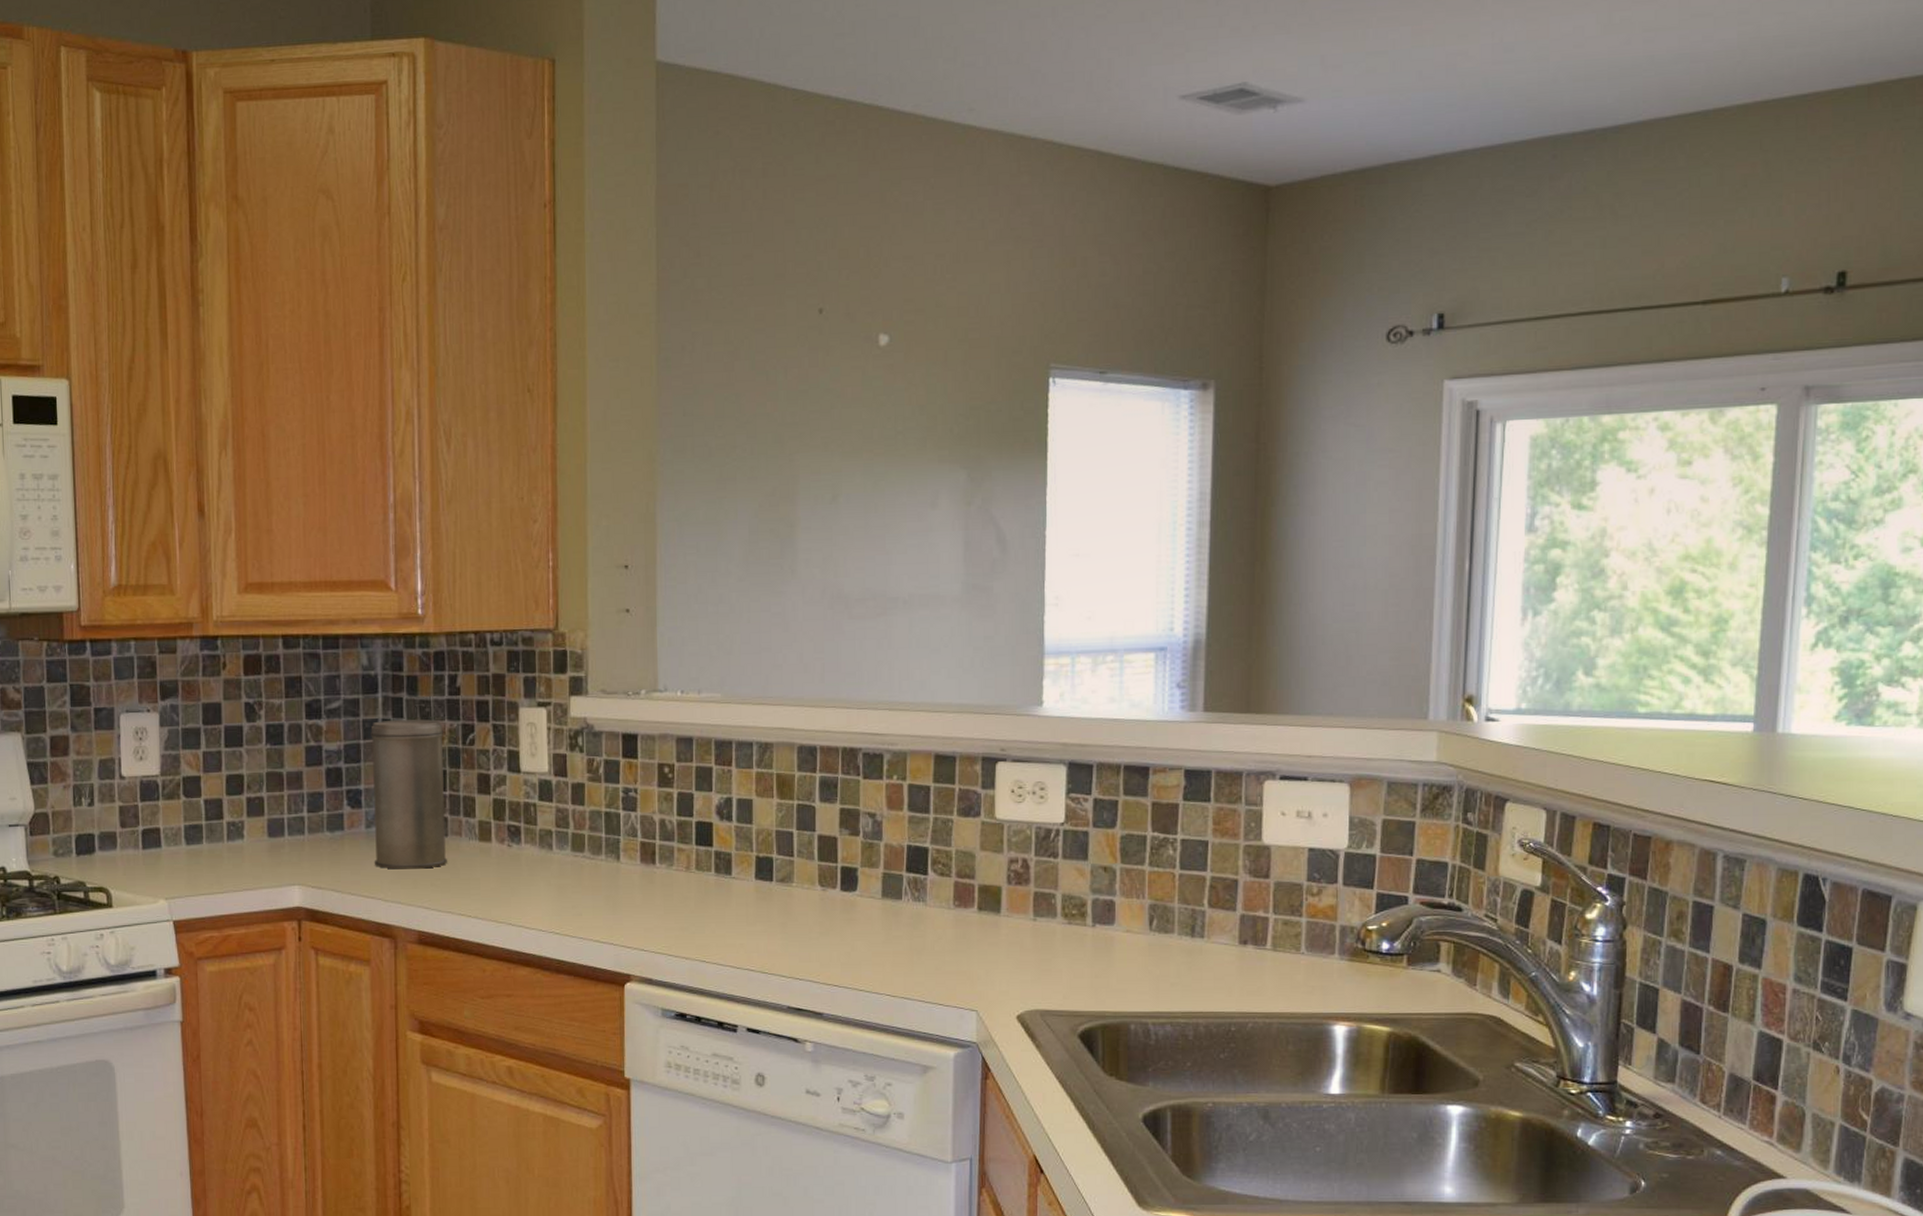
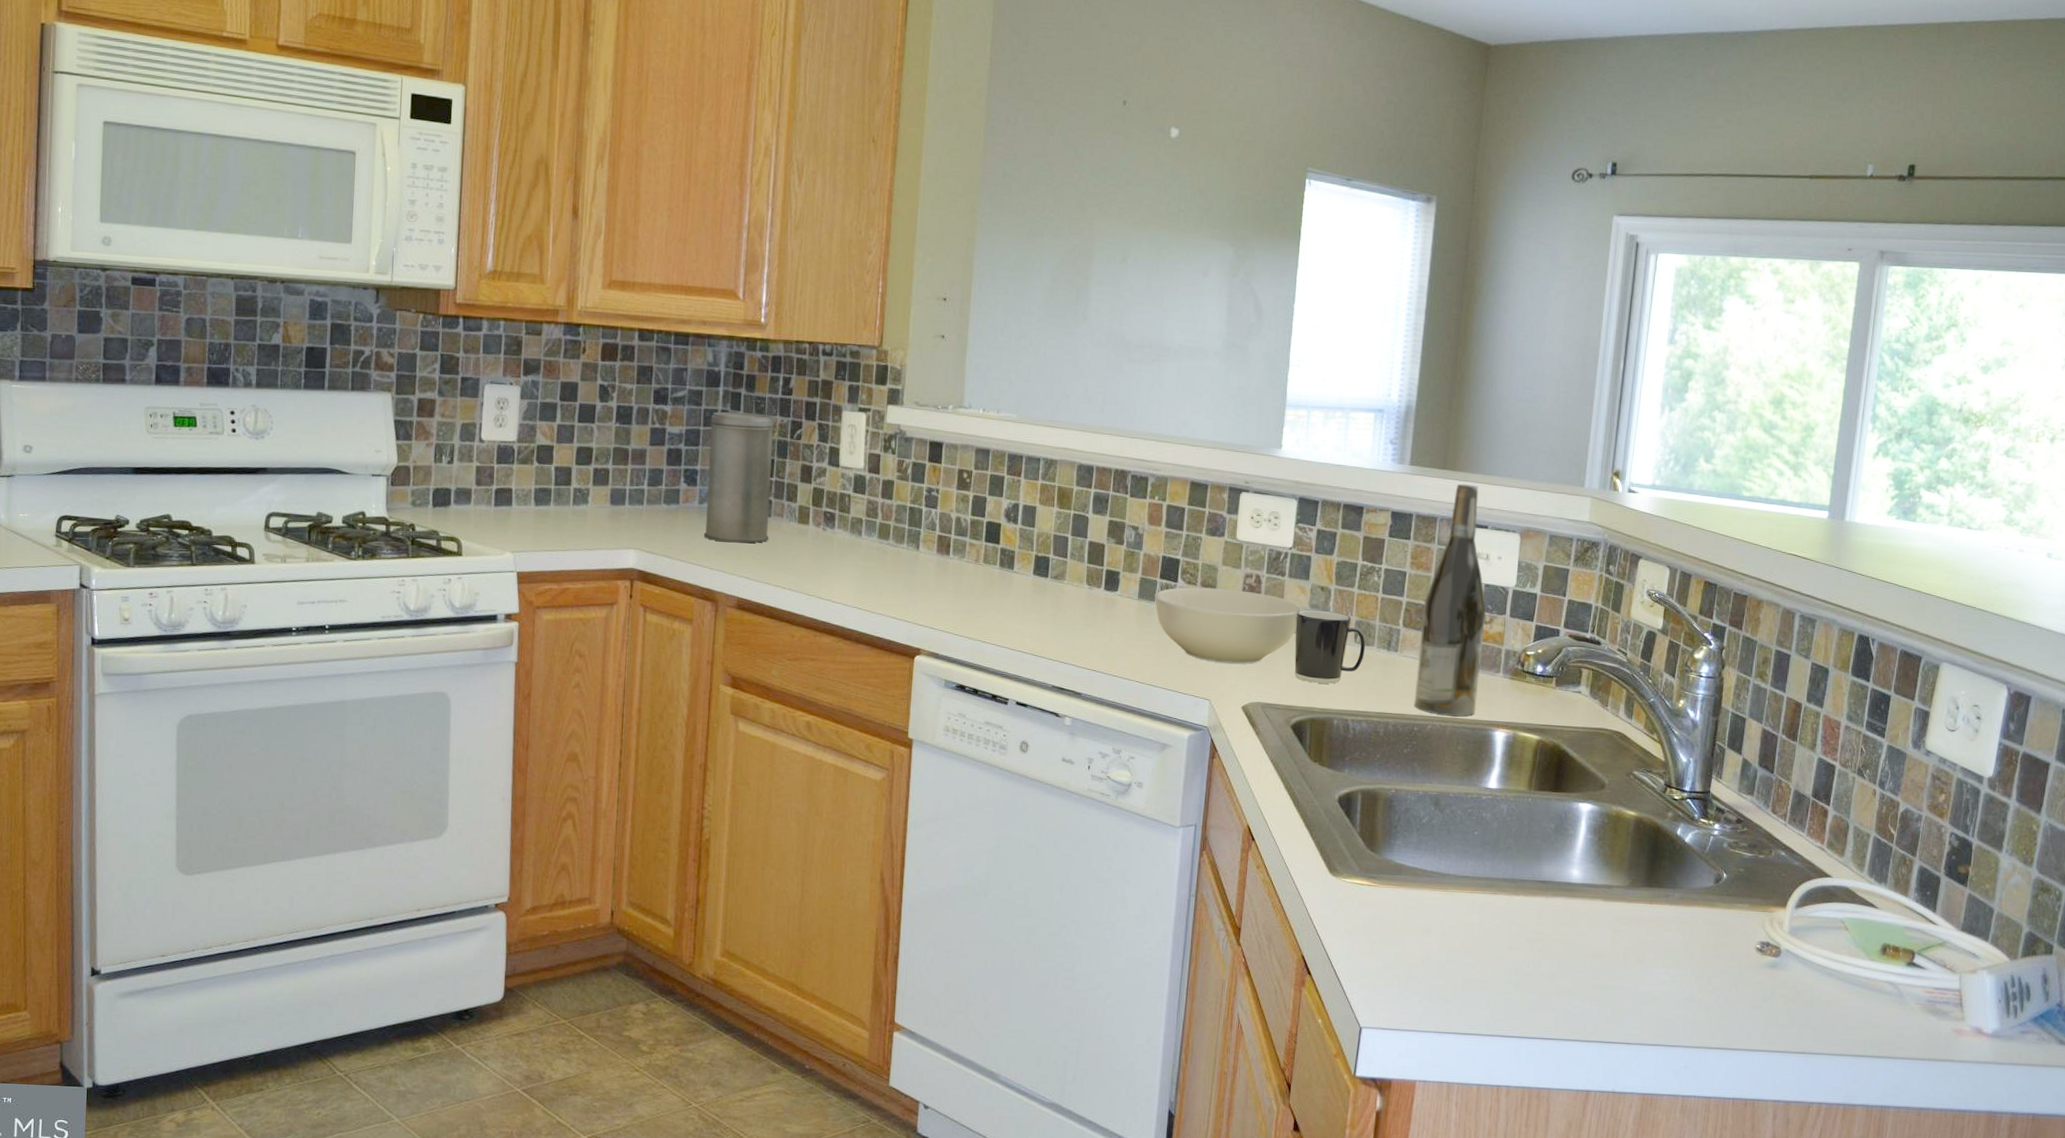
bowl: none [901,878,1083,966] -> present [1154,587,1303,664]
mug: none [1074,895,1163,982] -> present [1294,609,1365,684]
wine bottle: none [1228,728,1312,1011] -> present [1414,483,1486,717]

